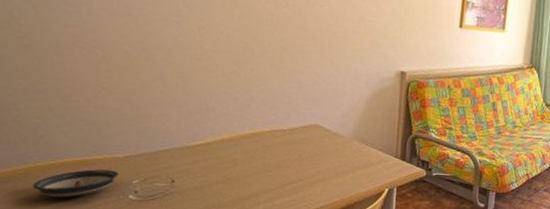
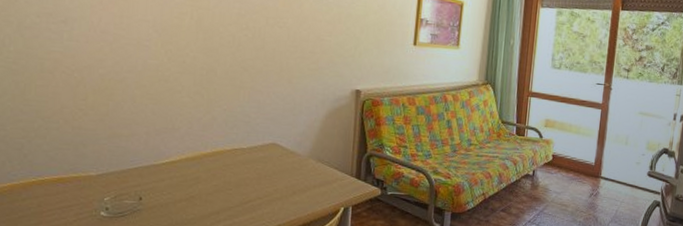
saucer: present [32,169,120,198] -> none [16,187,93,214]

